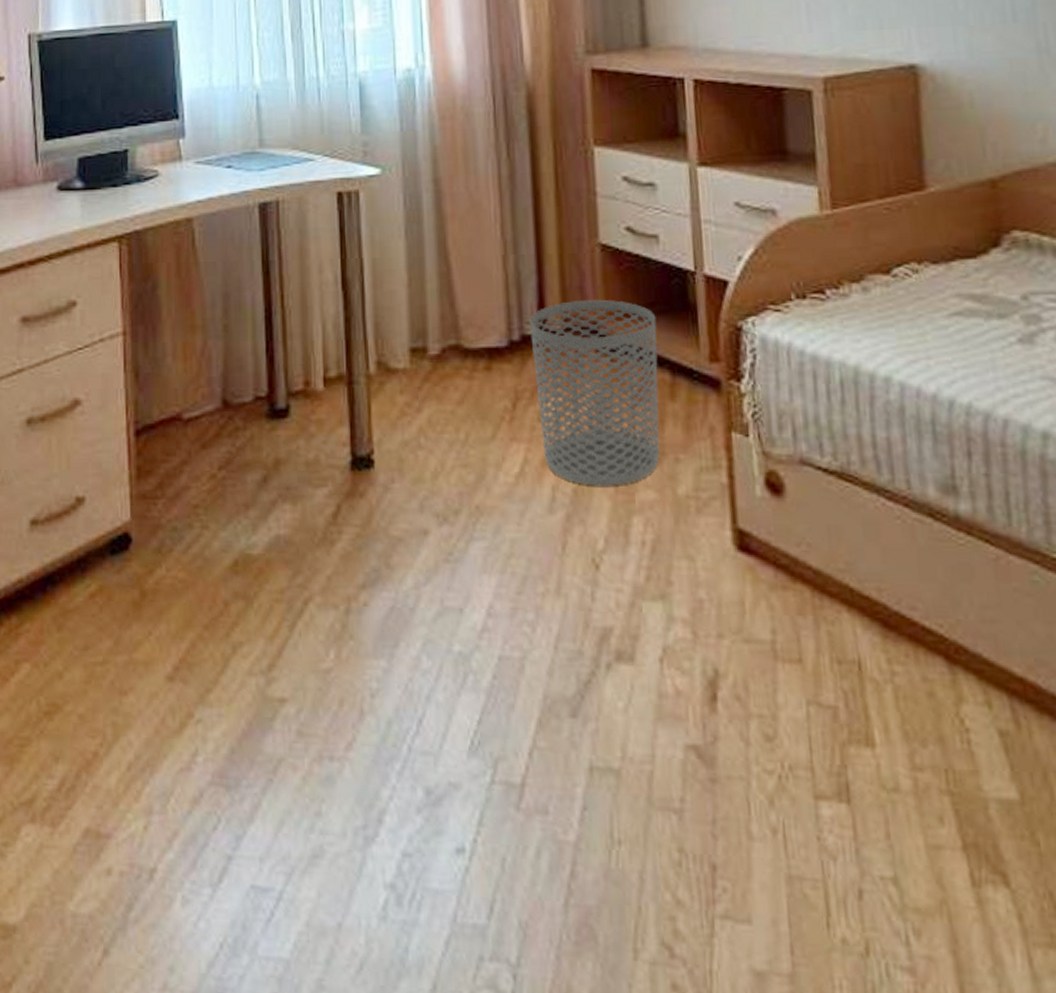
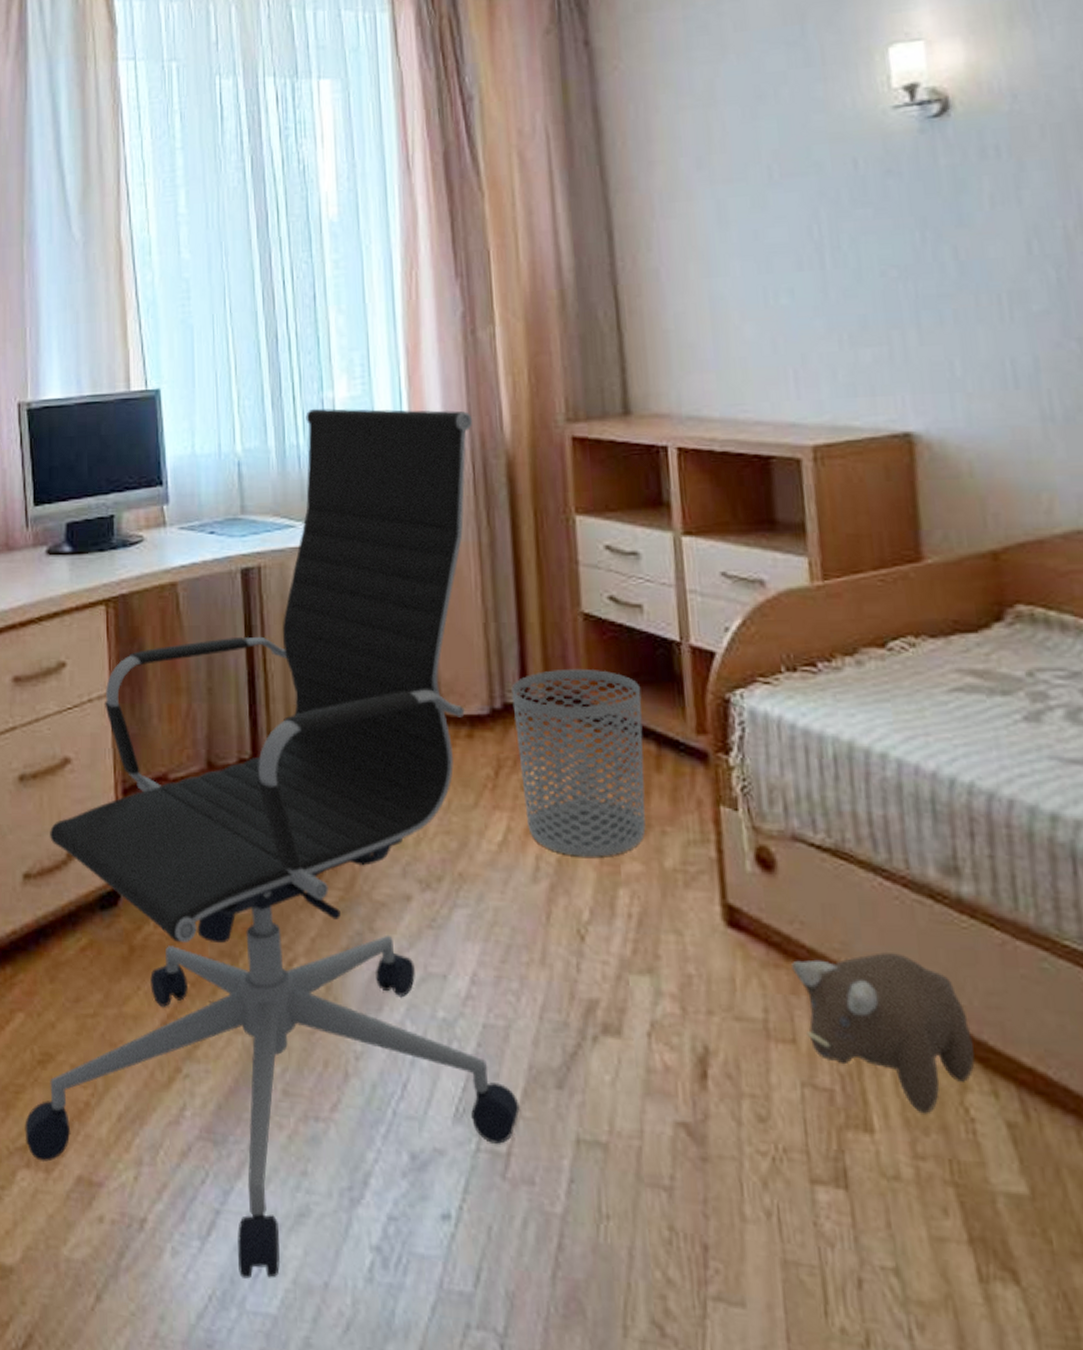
office chair: none [30,40,534,924] -> present [25,408,520,1279]
plush toy: none [799,570,970,727] -> present [792,951,975,1114]

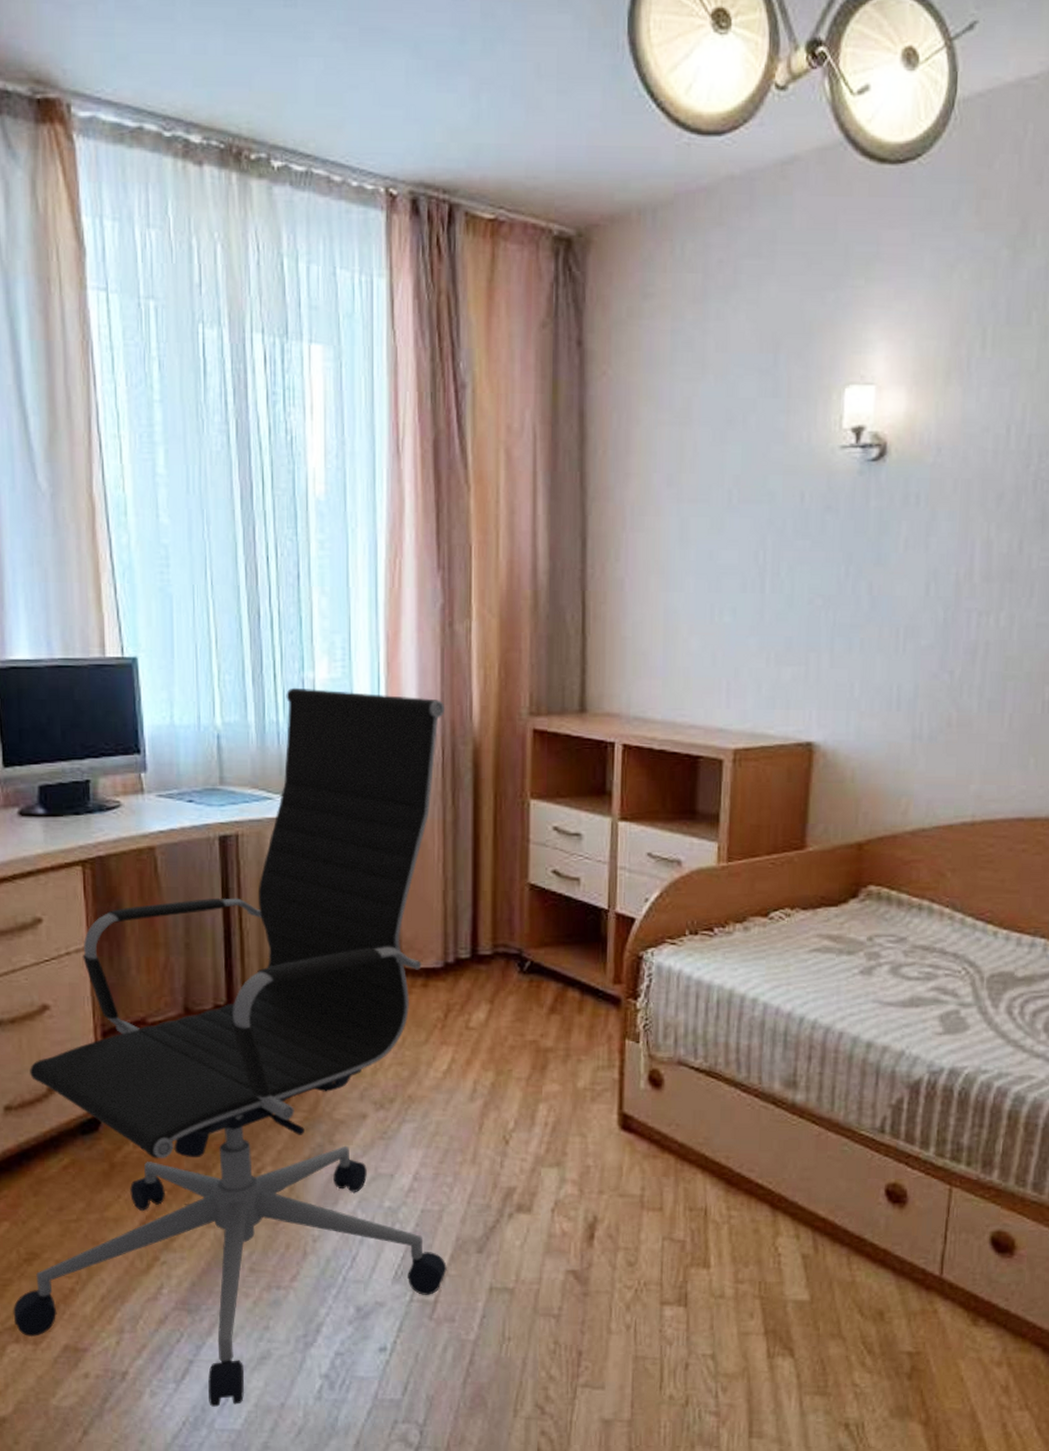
waste bin: present [511,668,646,857] -> none [463,930,572,1081]
plush toy: present [792,951,975,1114] -> none [666,1143,788,1253]

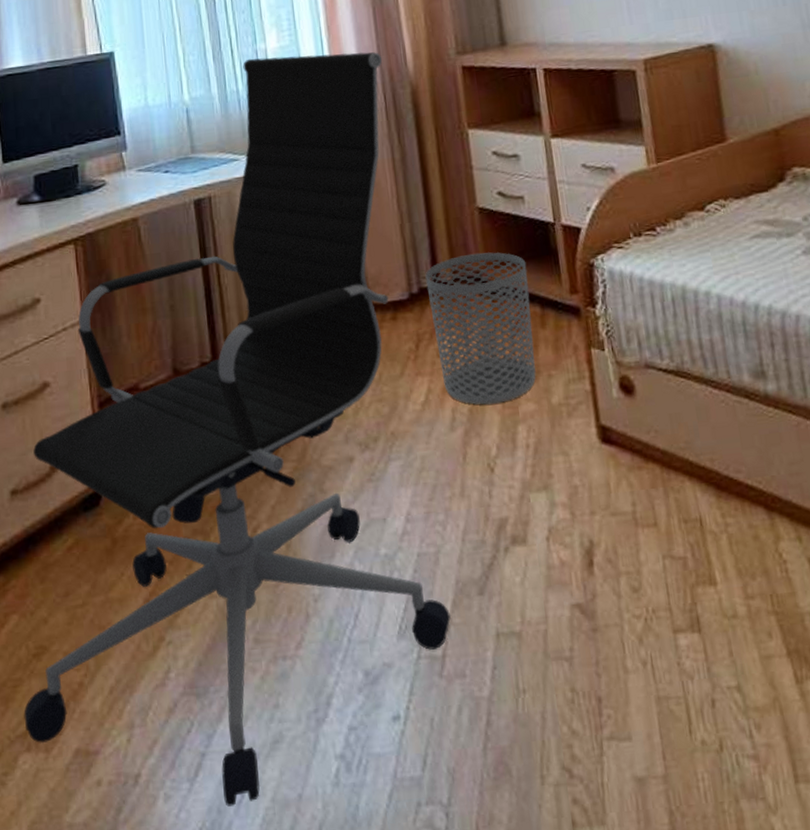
waste bin: none [463,930,572,1081] -> present [425,252,536,405]

